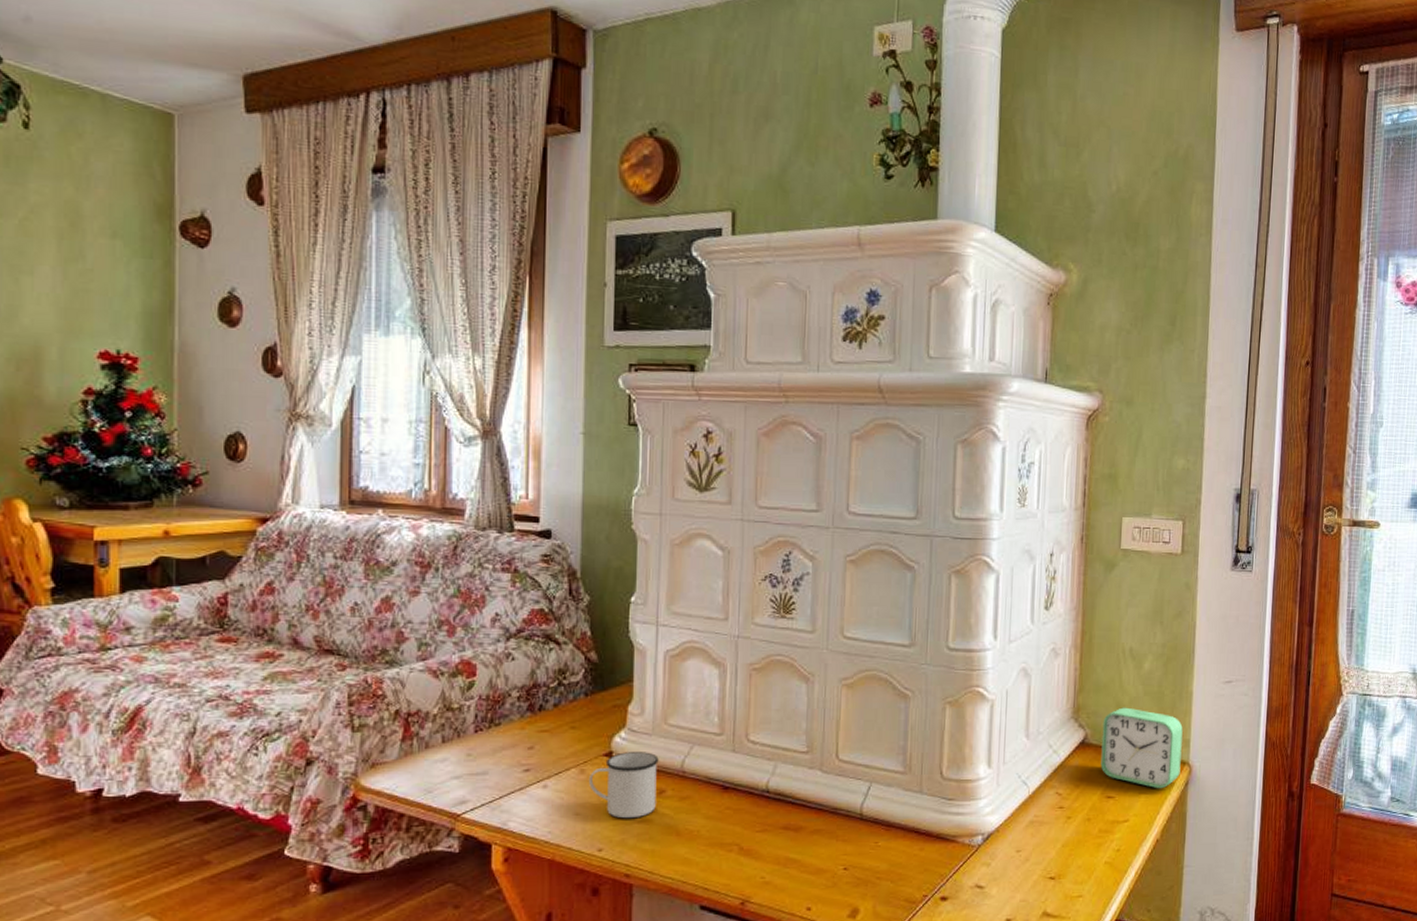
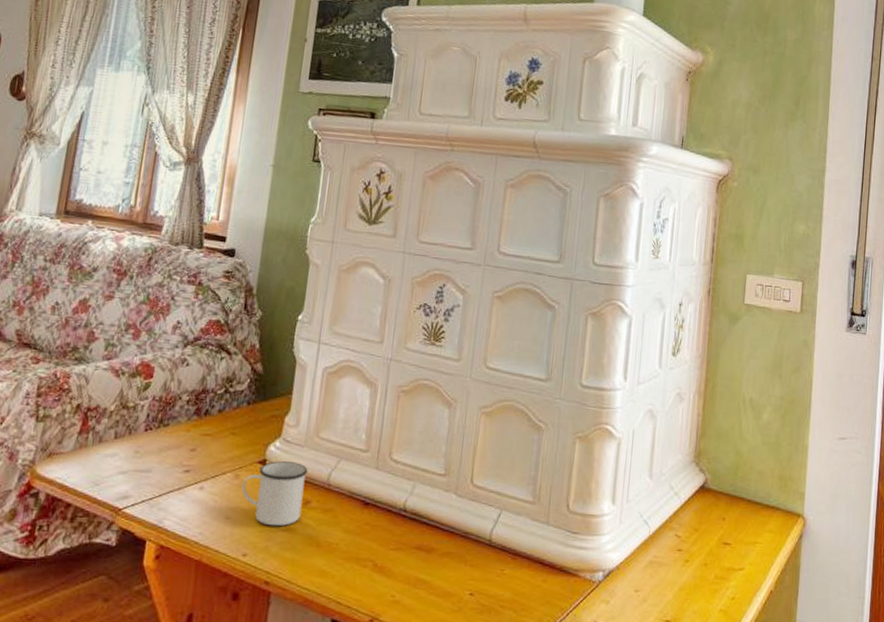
alarm clock: present [1100,707,1183,789] -> none [718,455,798,540]

